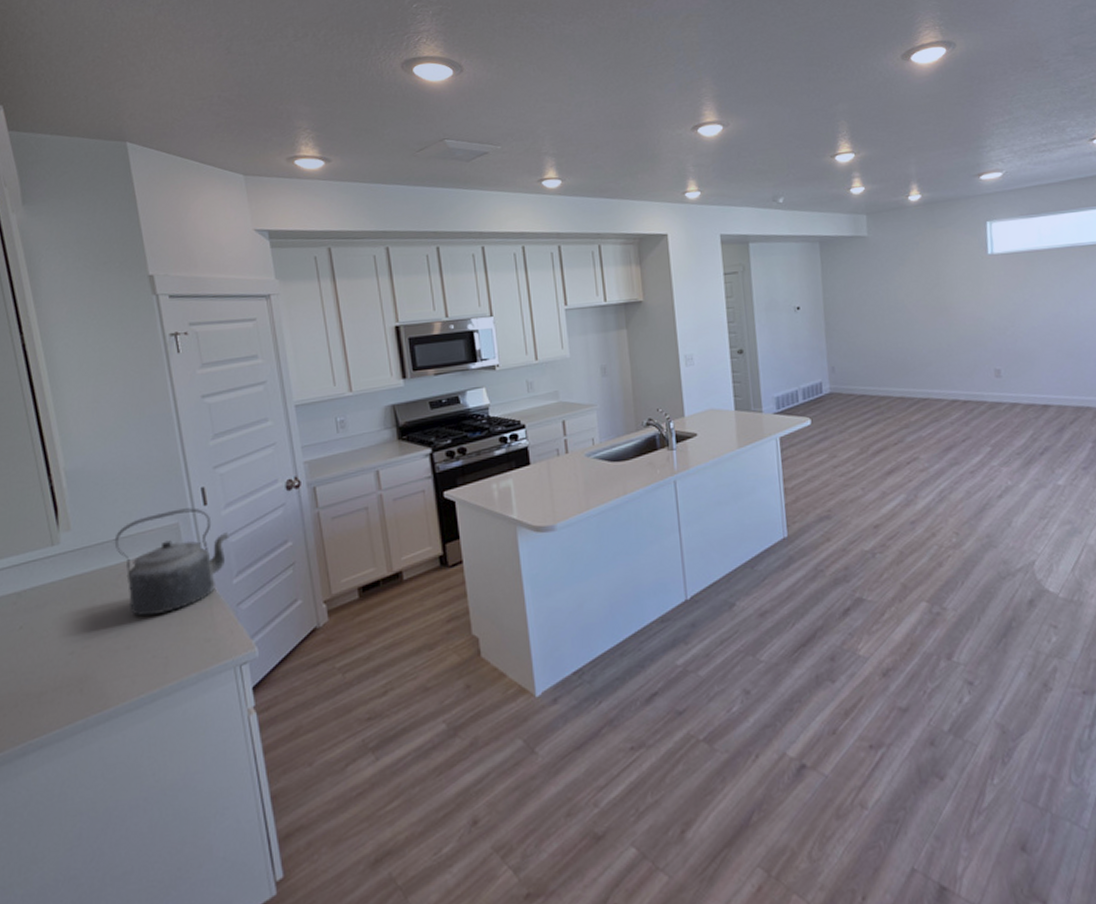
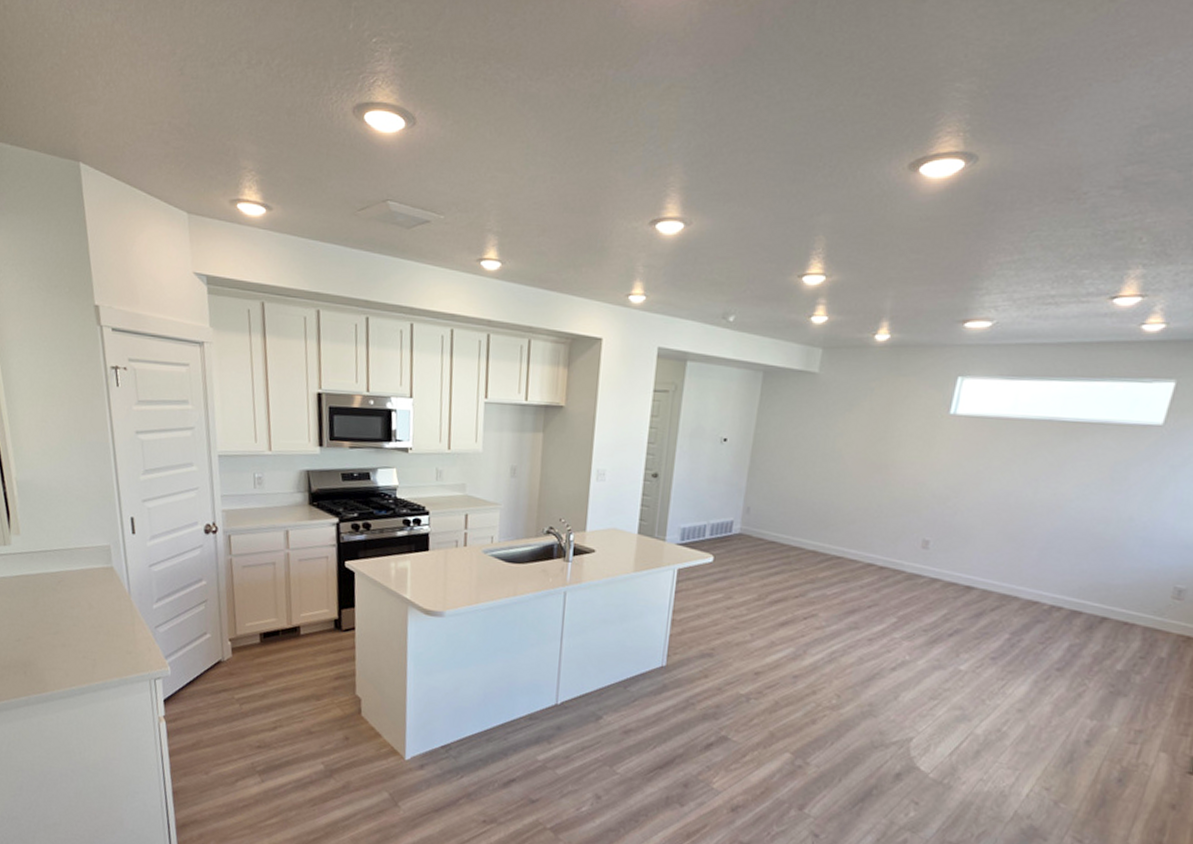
kettle: present [114,508,229,617] -> none [55,533,153,623]

